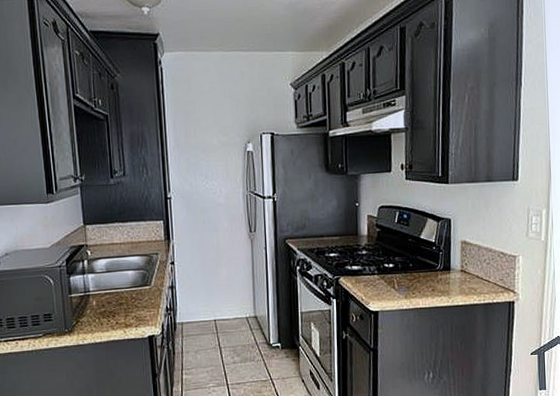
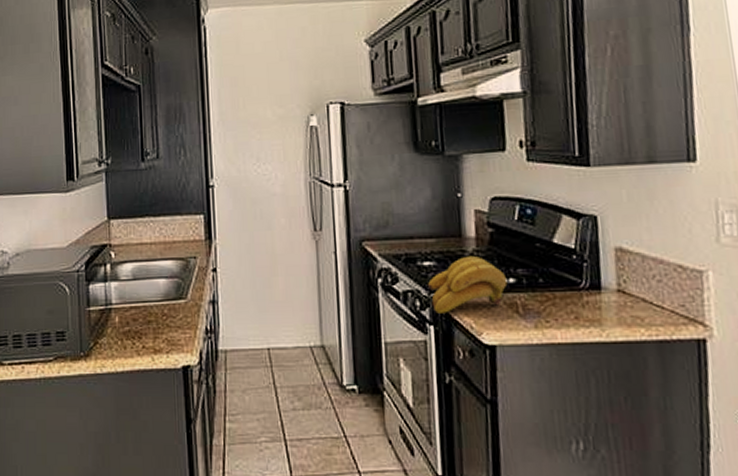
banana bunch: none [332,248,388,290] -> present [427,255,508,313]

